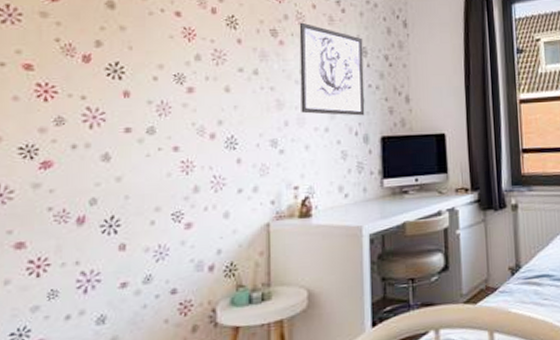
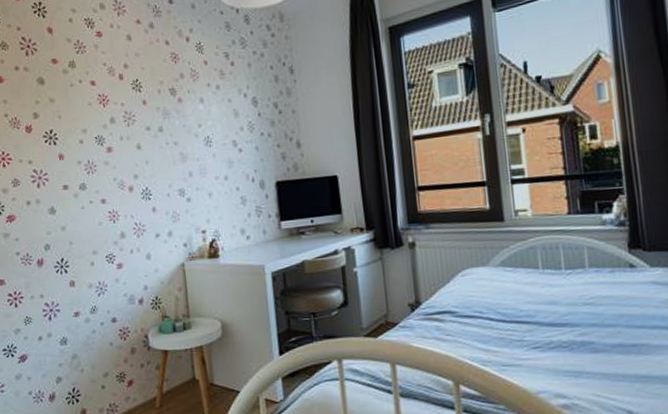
wall art: present [299,22,365,116] -> none [194,79,260,164]

